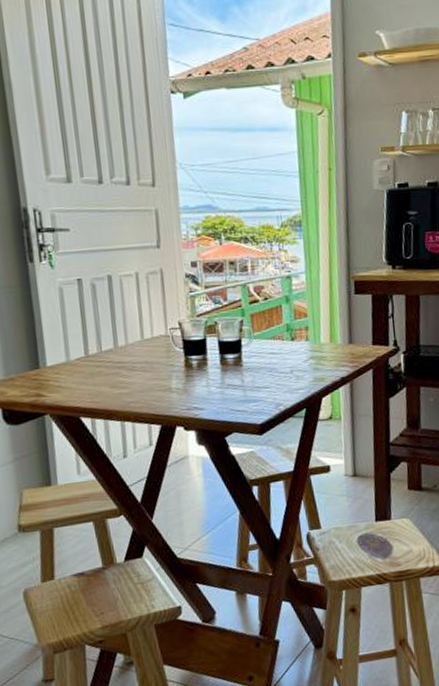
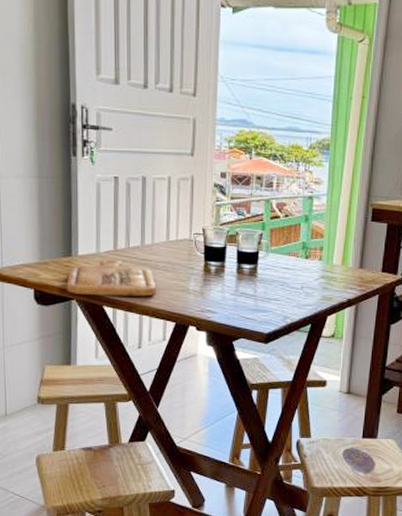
cutting board: none [37,366,136,409] -> present [66,259,157,297]

